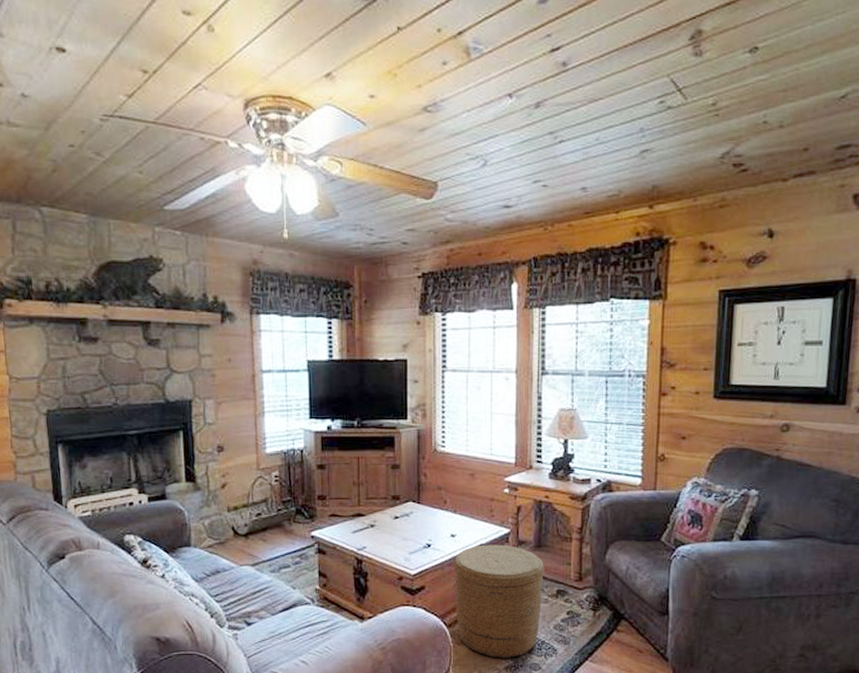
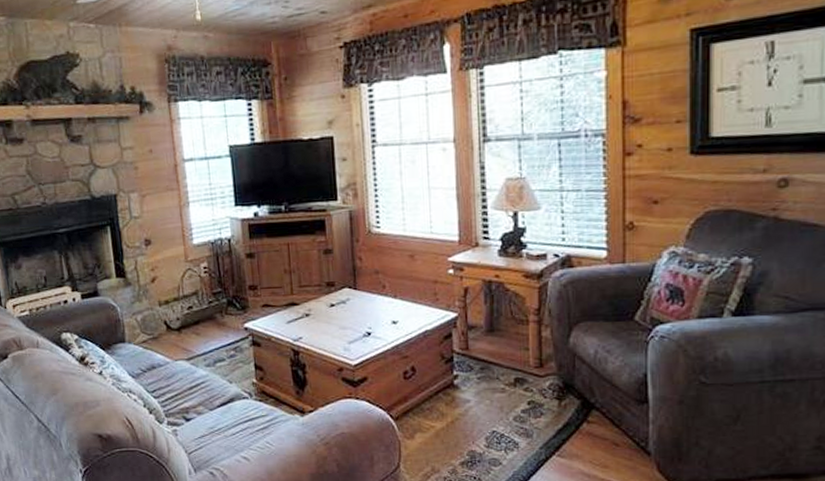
woven basket: present [453,544,545,659] -> none [396,330,500,454]

